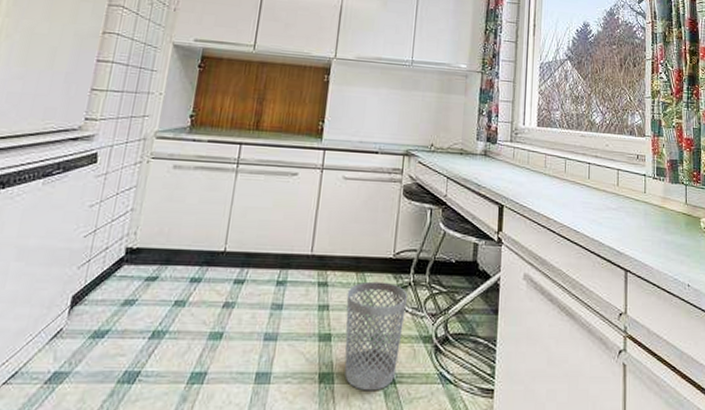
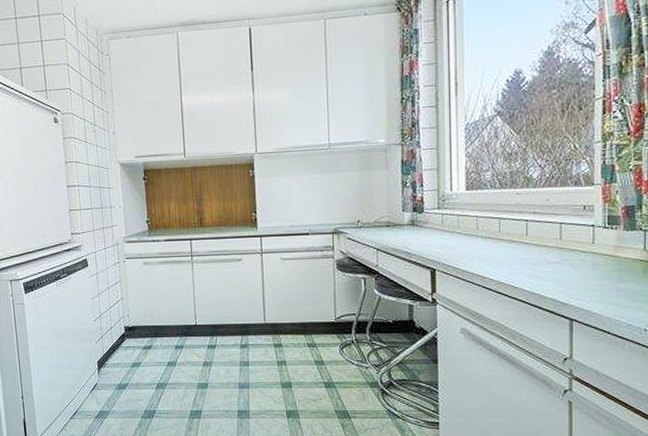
wastebasket: present [344,281,407,391] -> none [299,341,352,423]

